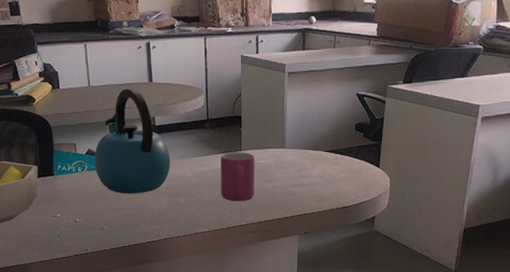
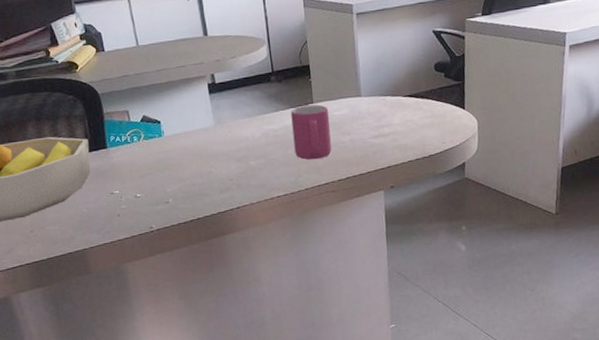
kettle: present [93,88,171,194] -> none [150,44,237,162]

